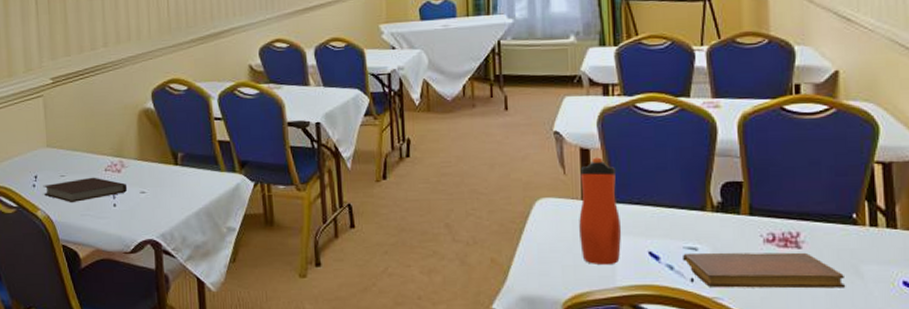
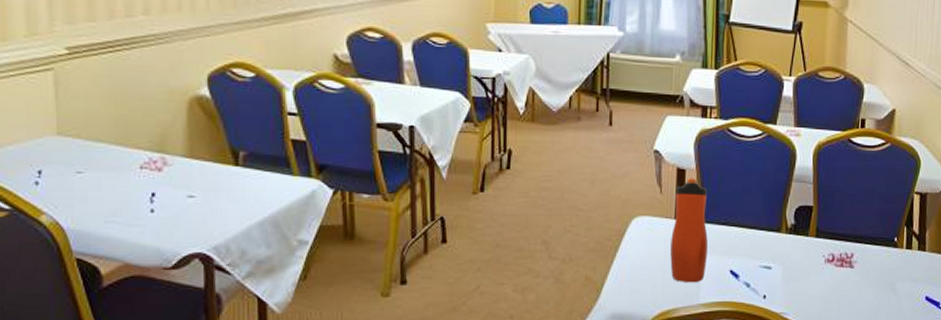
notebook: present [43,177,128,202] -> none [50,175,171,206]
notebook: present [683,252,846,289] -> none [759,271,884,304]

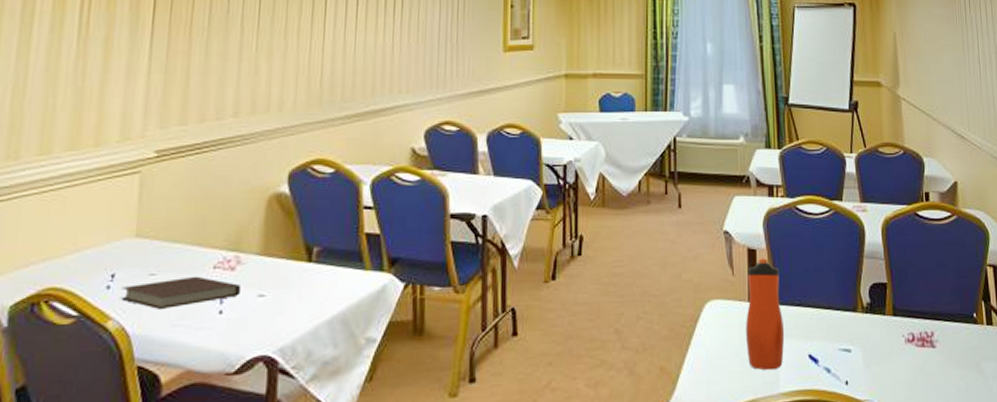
notebook: none [50,175,171,206] -> present [120,276,242,309]

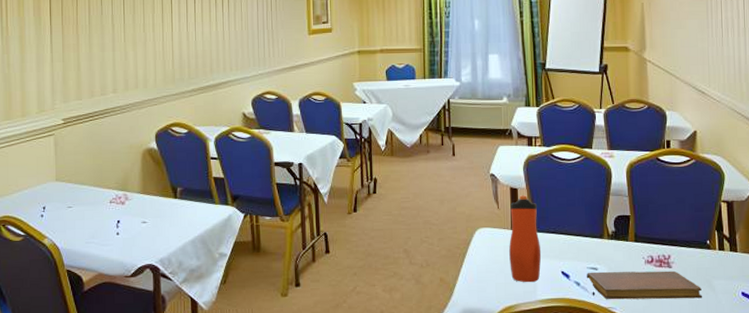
notebook: present [120,276,242,309] -> none [51,208,130,231]
notebook: none [838,351,972,390] -> present [587,270,703,300]

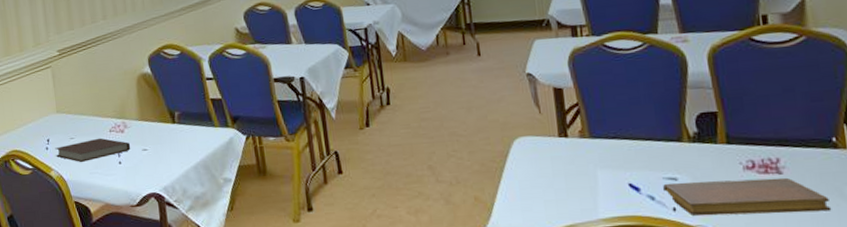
notebook: none [51,208,130,231] -> present [55,138,131,162]
water bottle: present [509,195,542,283] -> none [555,95,601,199]

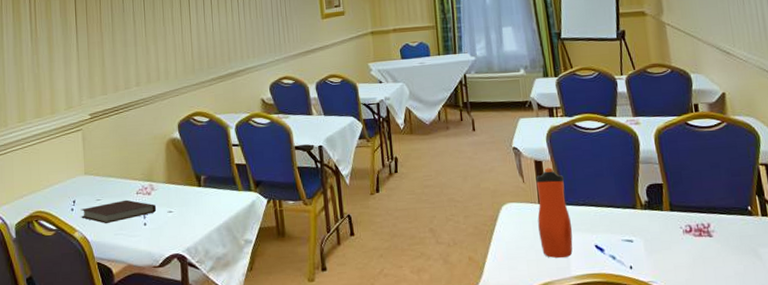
water bottle: none [555,95,601,199] -> present [536,167,573,259]
notebook: present [663,177,832,216] -> none [622,240,750,273]

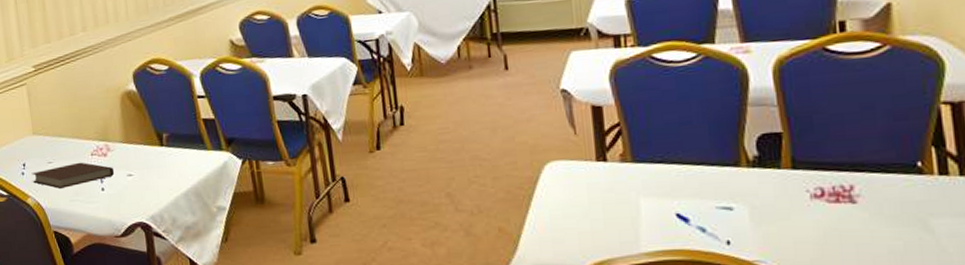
water bottle: present [536,167,573,259] -> none [593,114,644,231]

